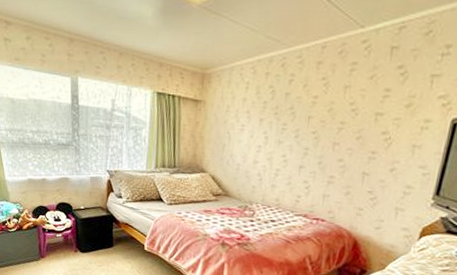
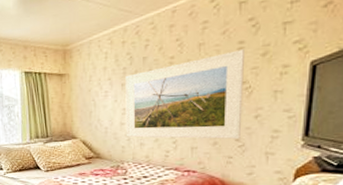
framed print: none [258,98,389,191] -> present [125,50,244,139]

